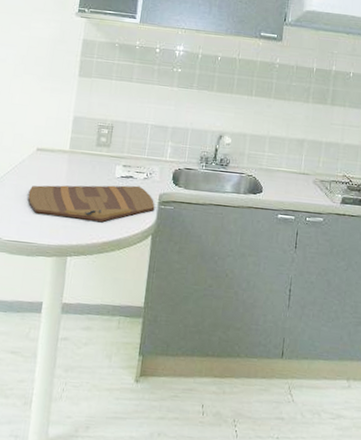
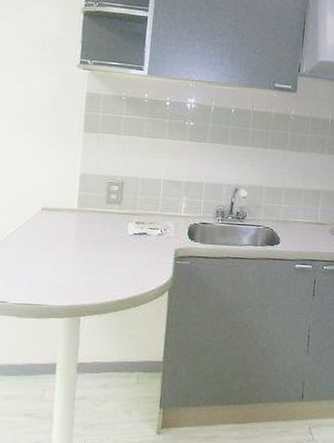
cutting board: present [28,185,155,222] -> none [35,242,171,280]

